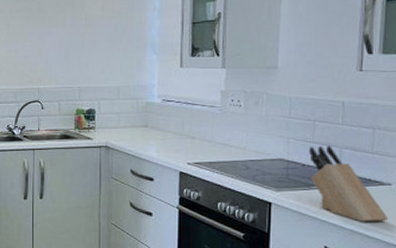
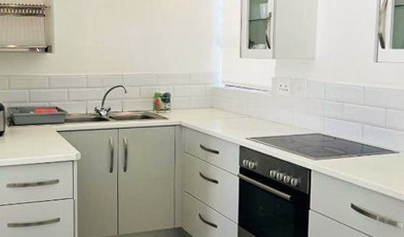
knife block: present [309,145,389,222] -> none [339,122,398,183]

